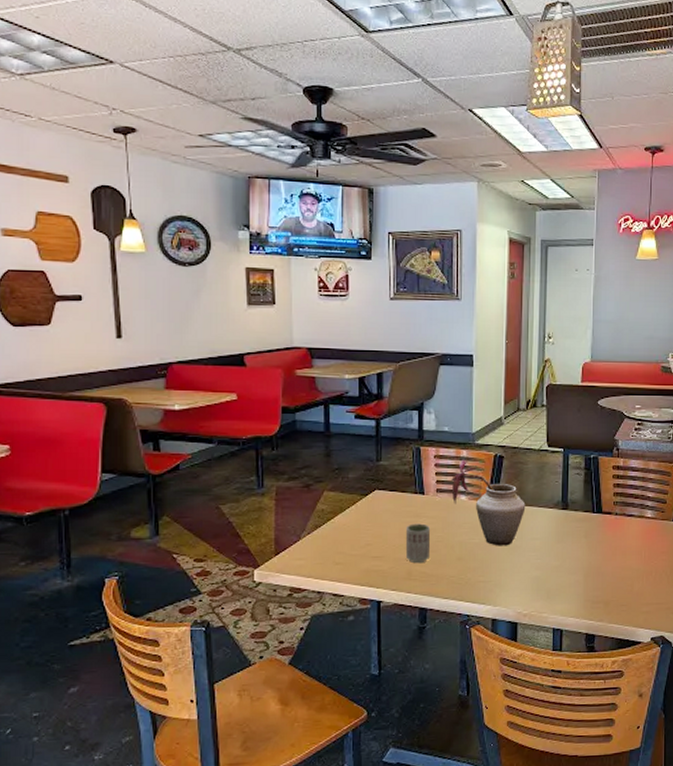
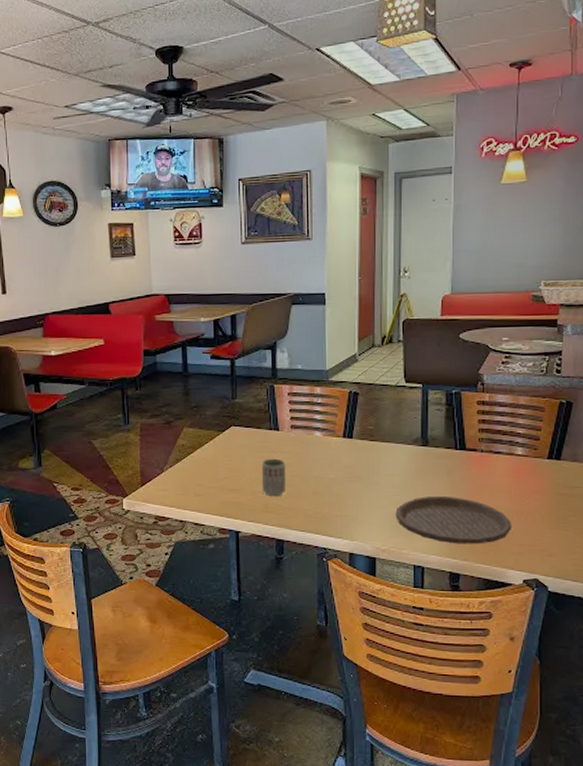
vase: present [451,459,526,546] -> none [305,396,383,482]
plate: none [537,559,641,606] -> present [395,496,511,544]

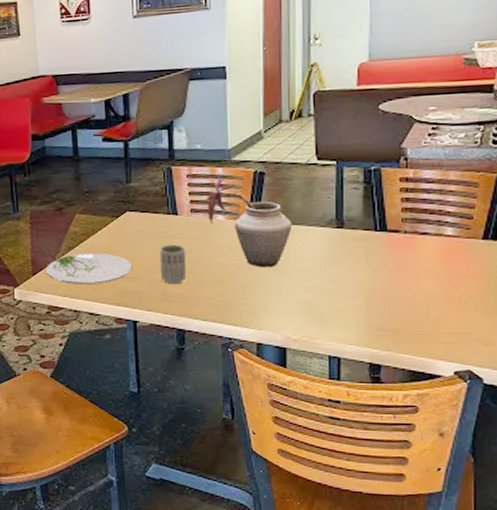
plate: none [154,465,235,495] -> present [46,253,132,284]
vase: none [305,396,383,482] -> present [206,177,292,268]
plate: present [395,496,511,544] -> none [308,282,440,333]

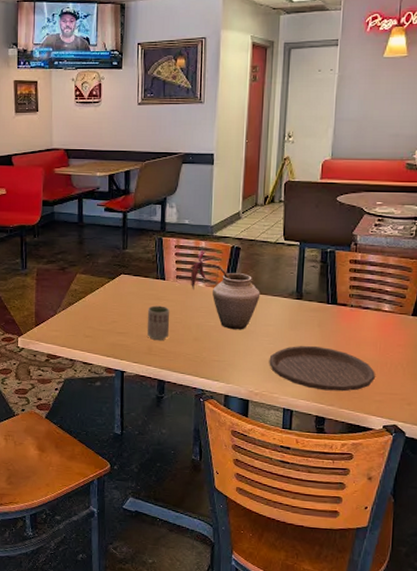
plate: present [46,253,132,284] -> none [47,309,123,337]
plate: none [308,282,440,333] -> present [269,346,375,392]

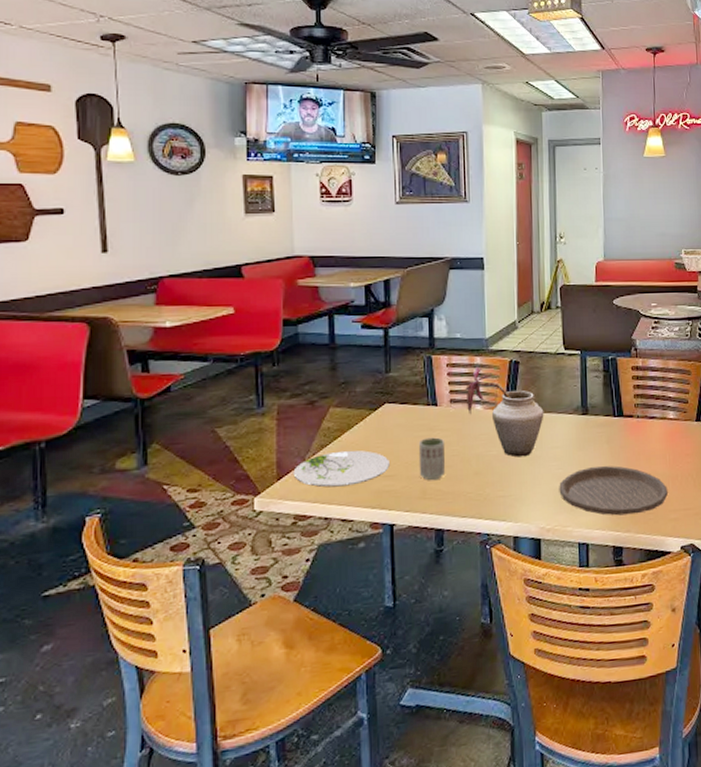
plate: none [47,309,123,337] -> present [293,450,389,488]

